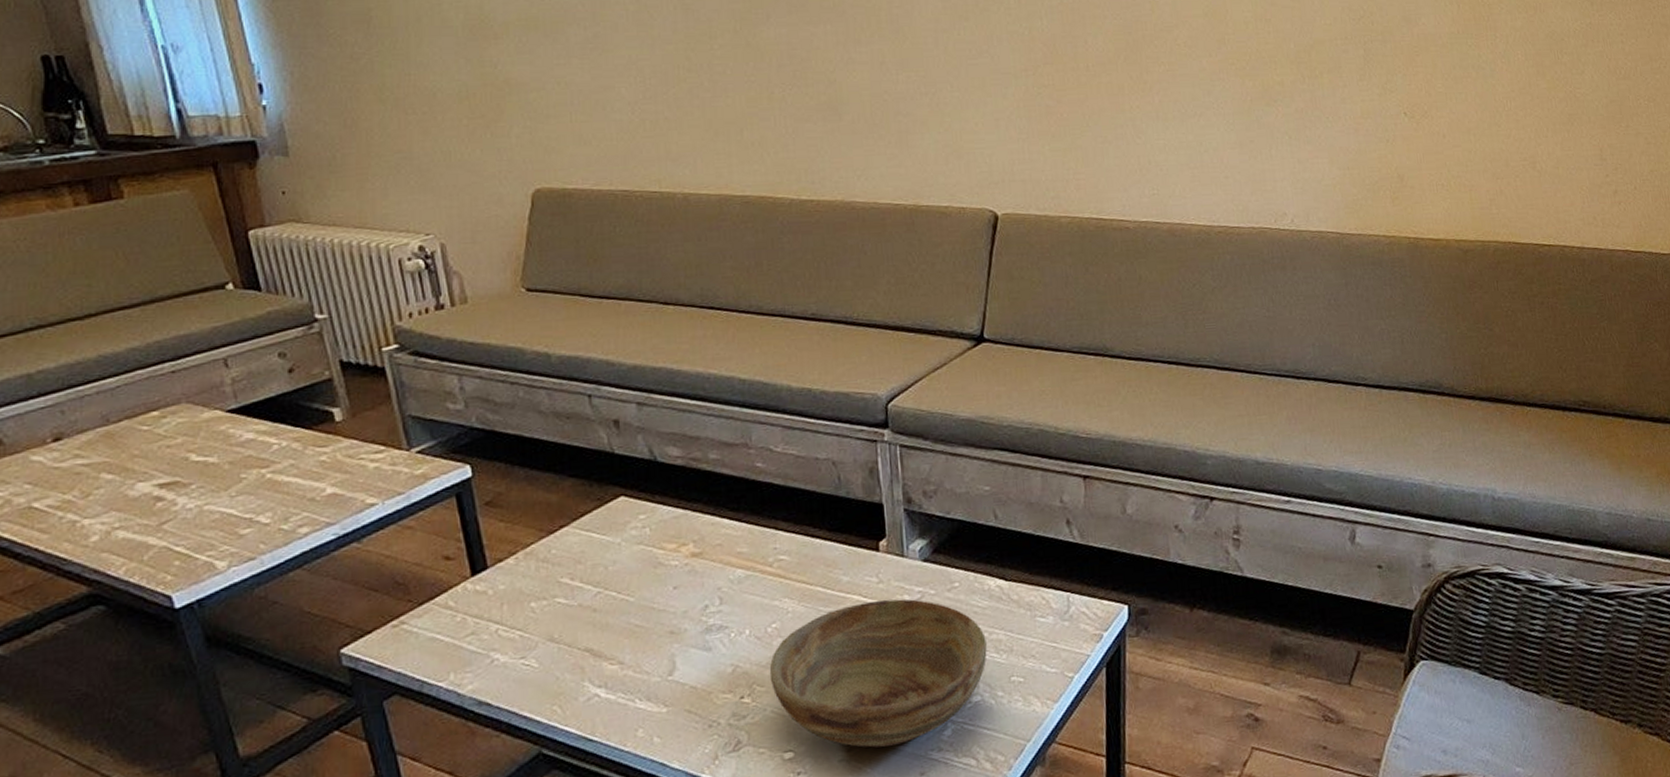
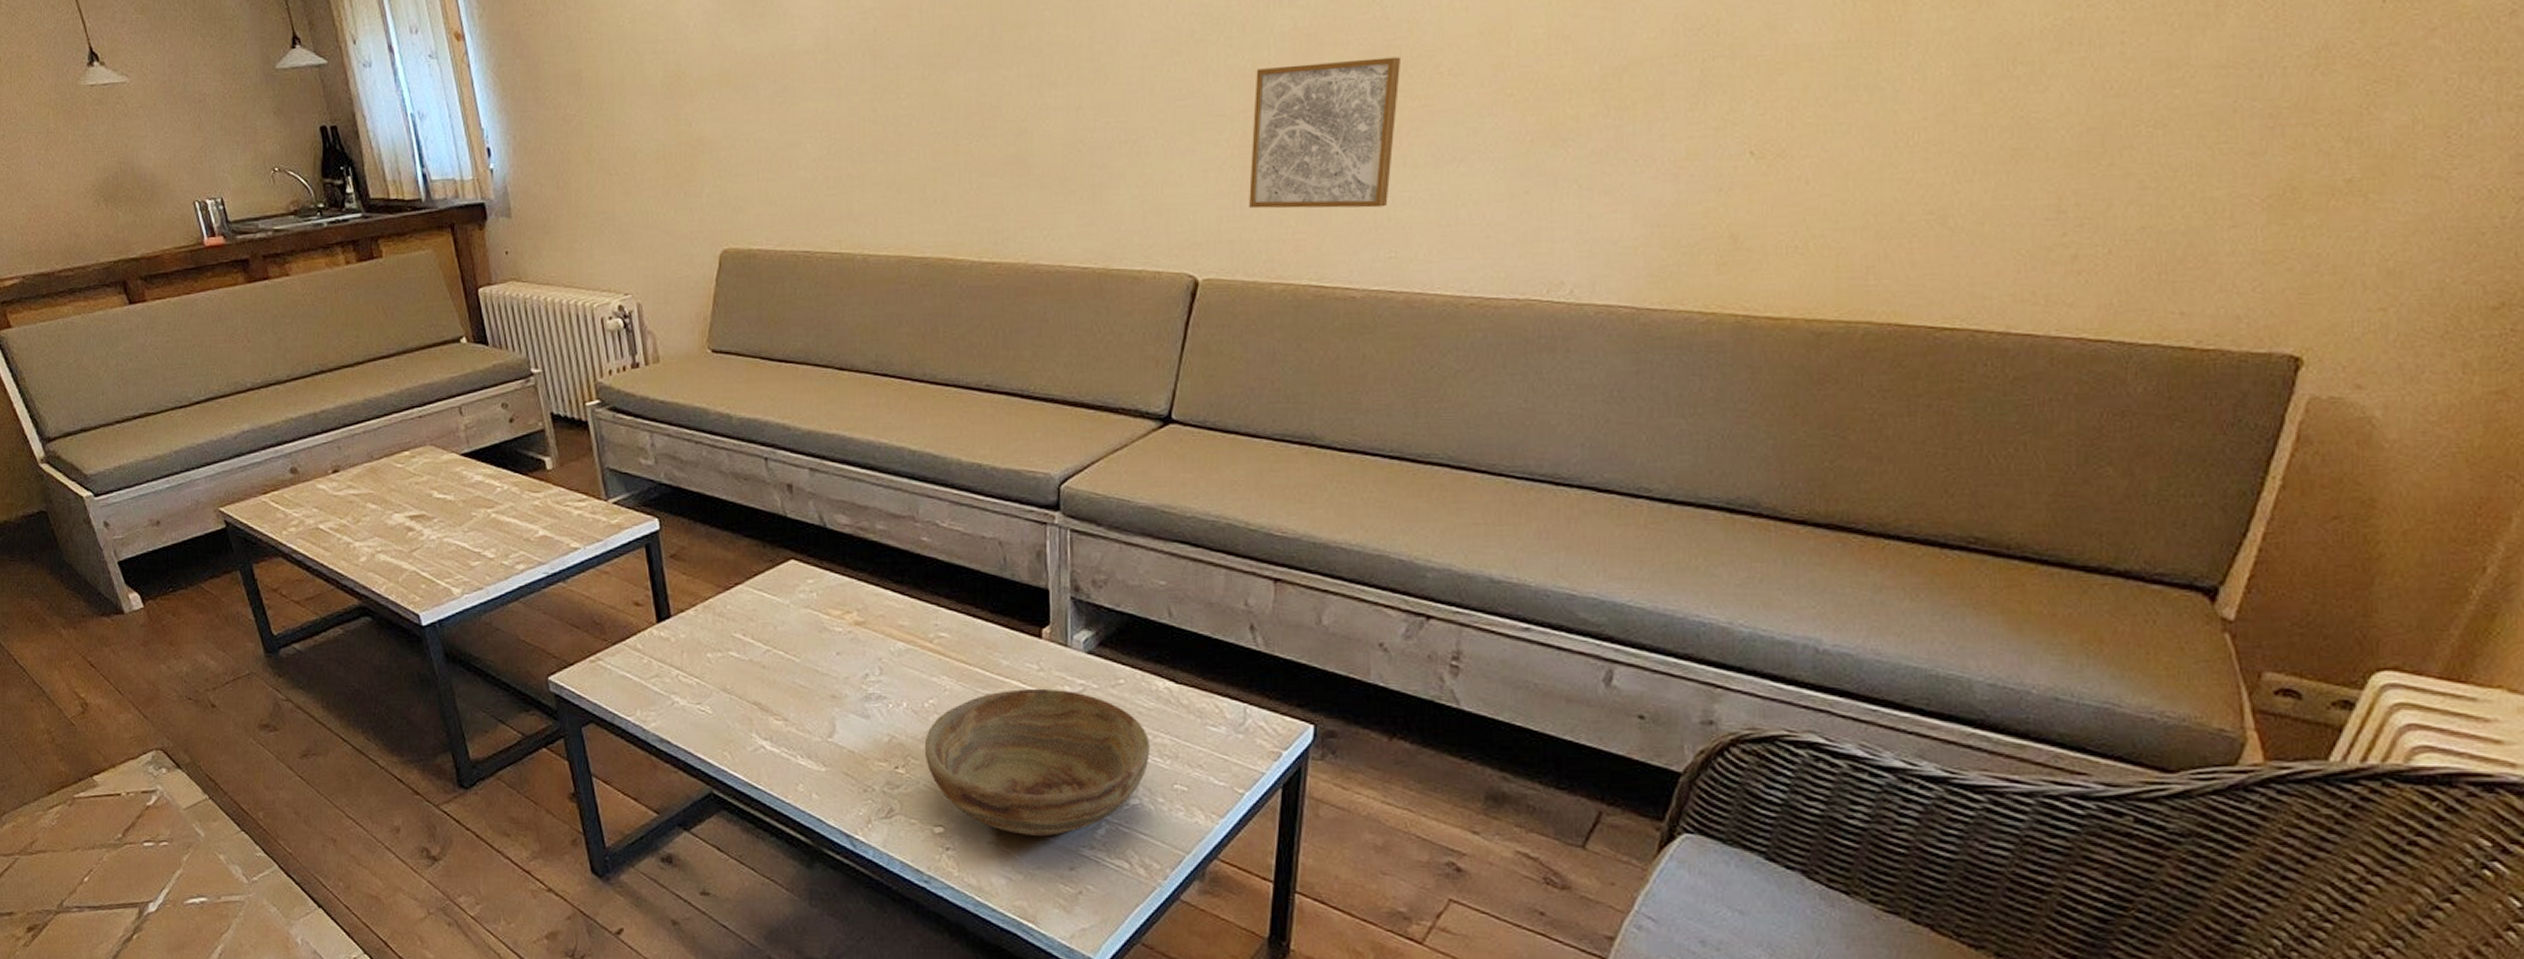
wall art: none [1032,30,1148,153] -> present [1249,56,1402,209]

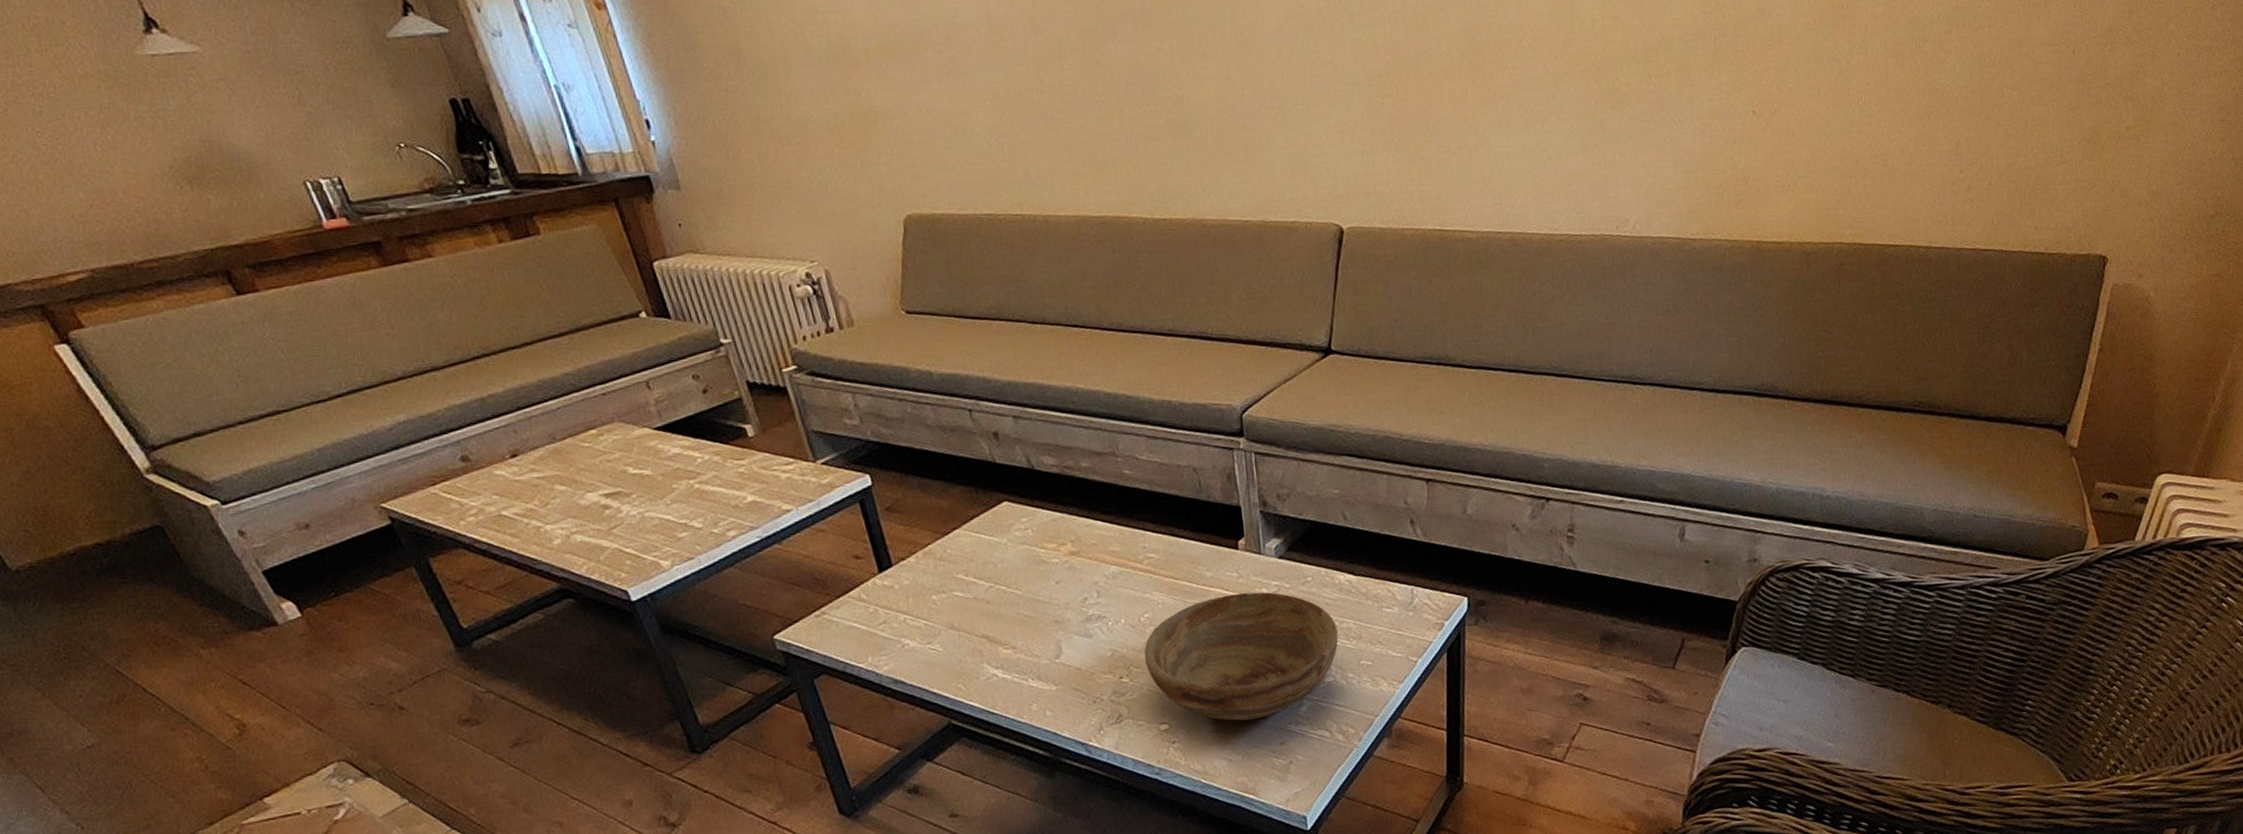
wall art: present [1249,56,1402,209] -> none [1375,33,1492,165]

